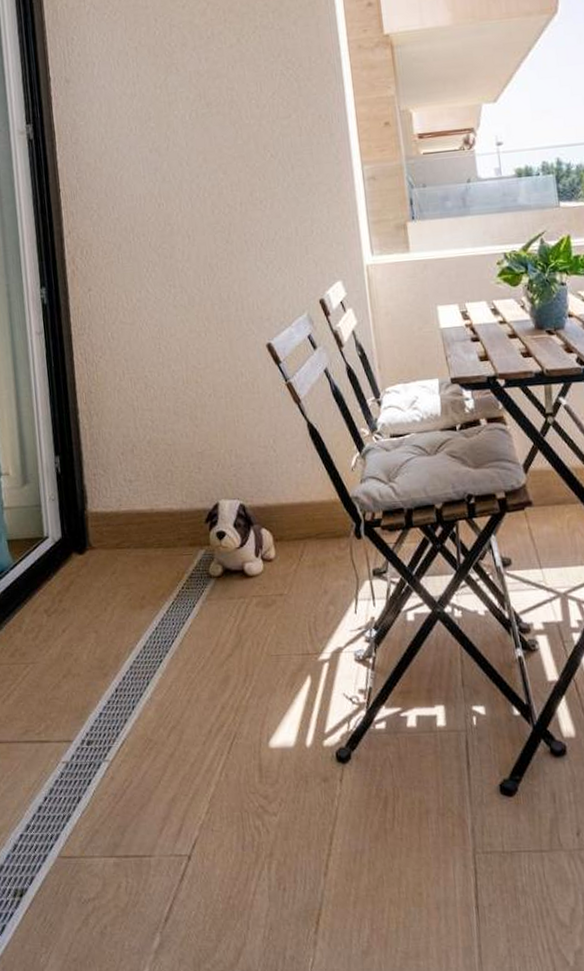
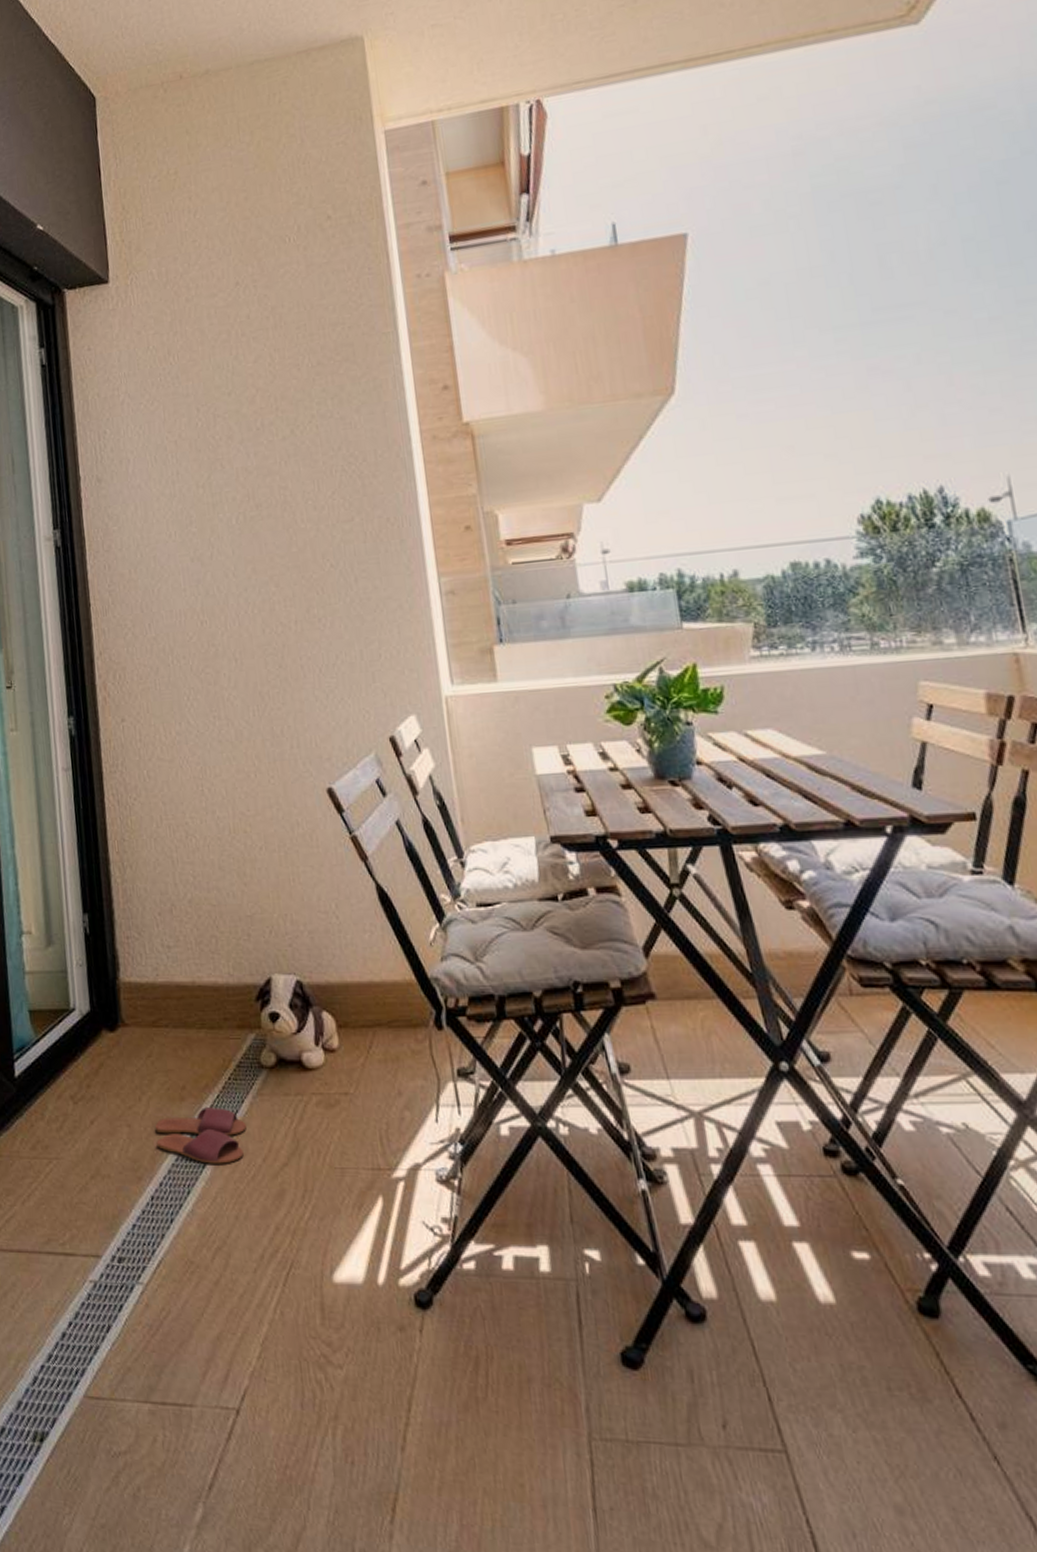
slippers: none [118,612,197,659] -> present [155,1107,246,1164]

